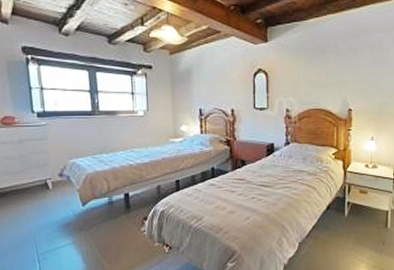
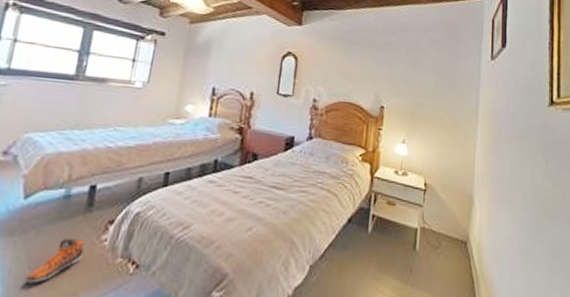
sneaker: none [98,231,132,261] -> present [24,239,85,283]

